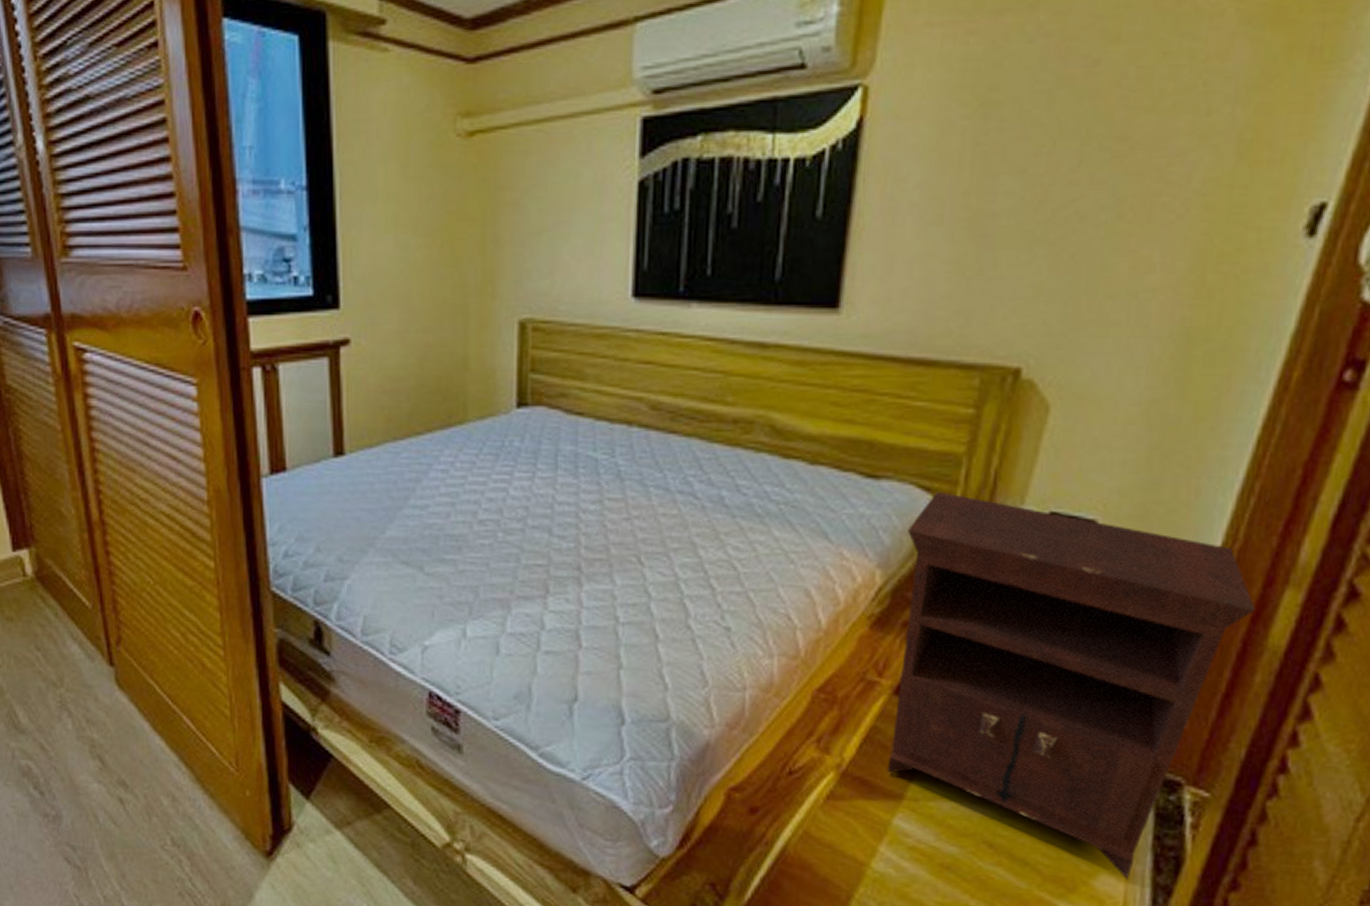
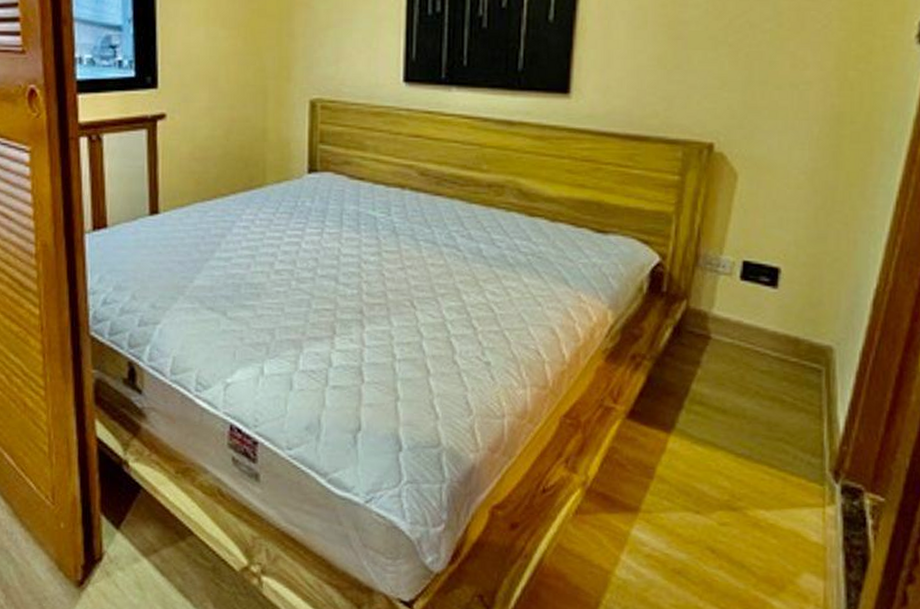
nightstand: present [887,491,1256,880] -> none [624,244,907,578]

